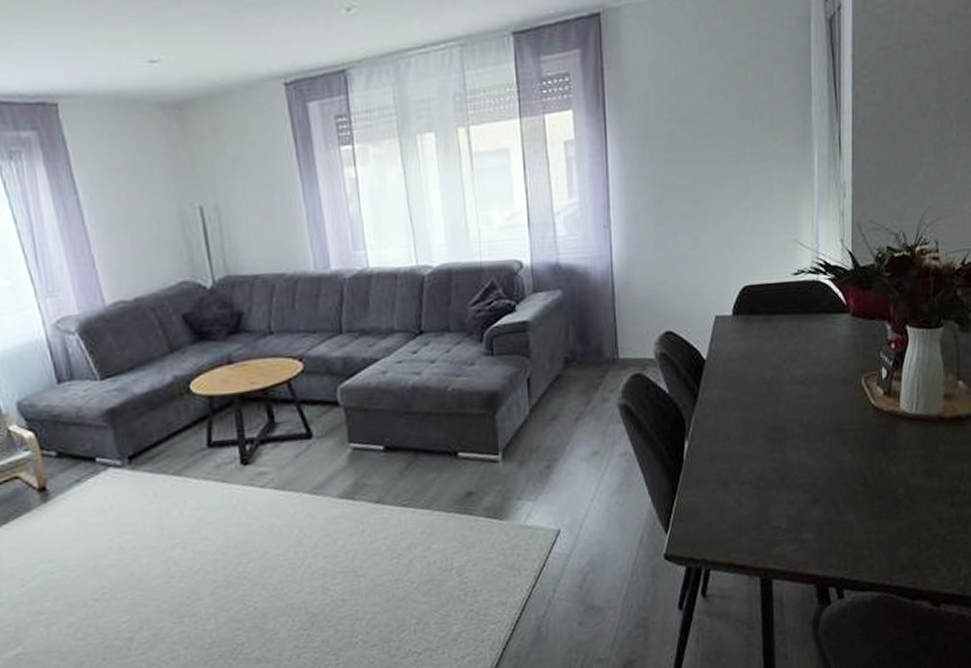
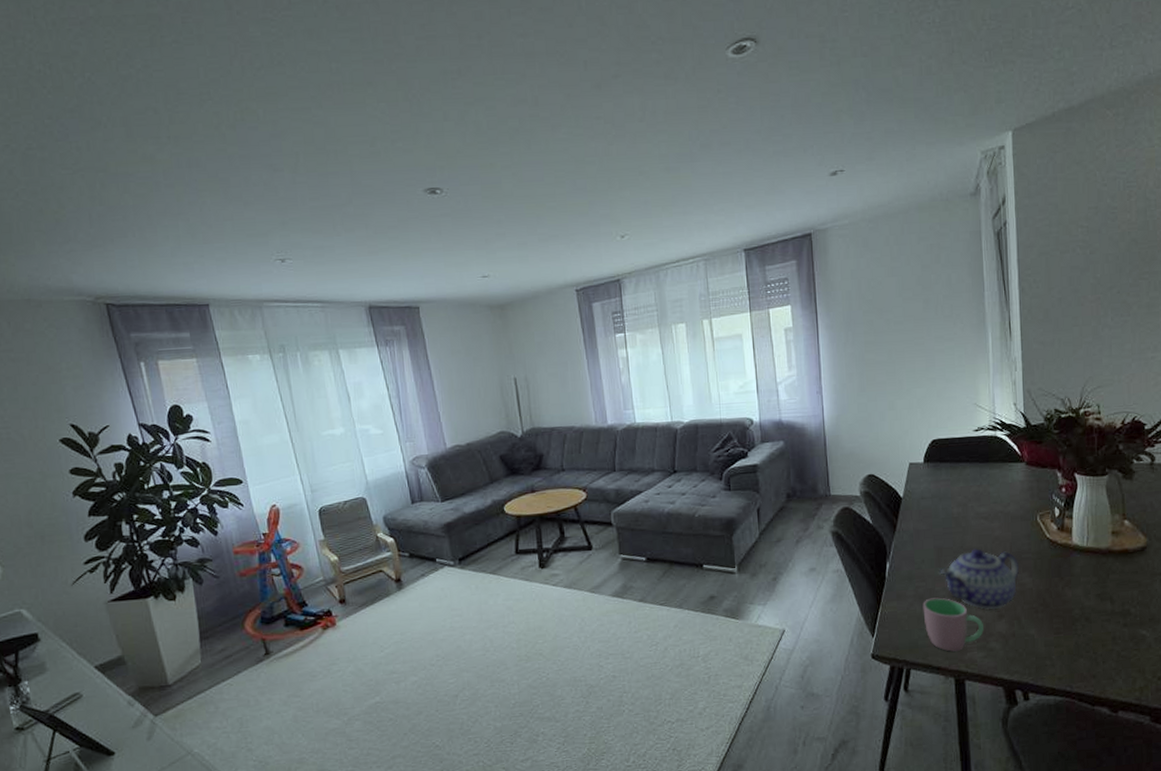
cup: none [726,481,795,546] -> present [922,597,984,652]
teapot: none [748,420,838,494] -> present [941,548,1019,609]

